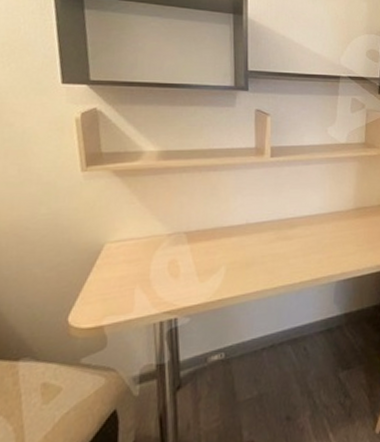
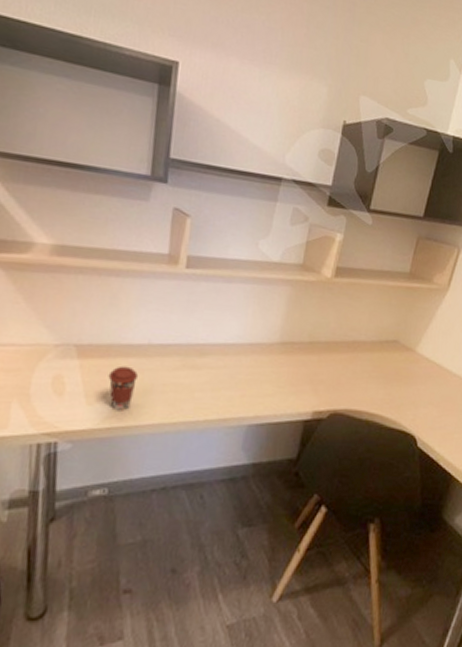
coffee cup: none [215,244,241,284] -> present [108,366,139,411]

